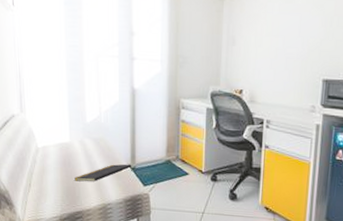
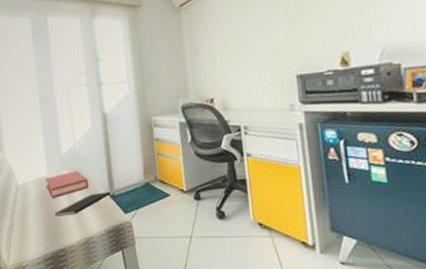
hardback book: none [68,140,111,164] -> present [46,170,89,198]

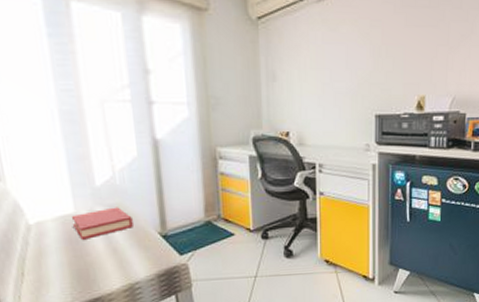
notepad: present [55,192,111,216] -> none [86,231,163,261]

